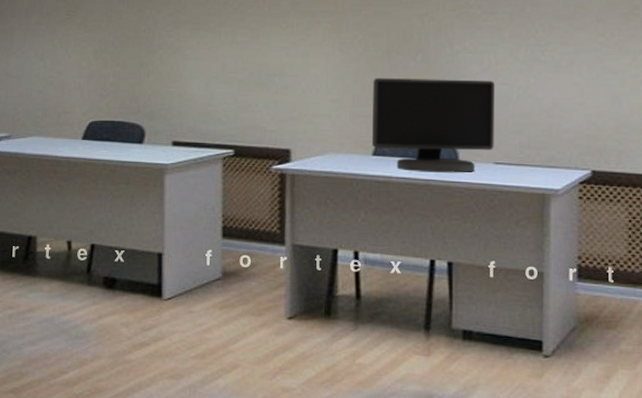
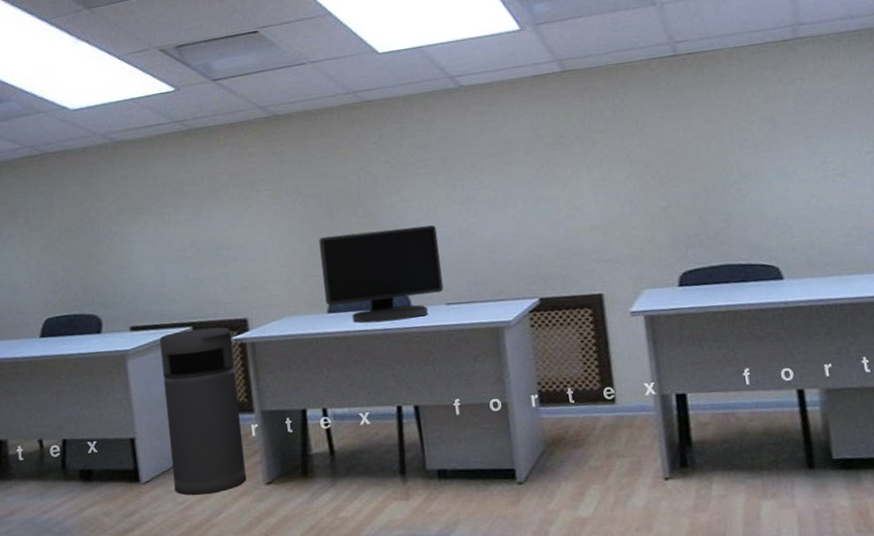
trash bin: none [196,153,272,320] -> present [159,327,247,495]

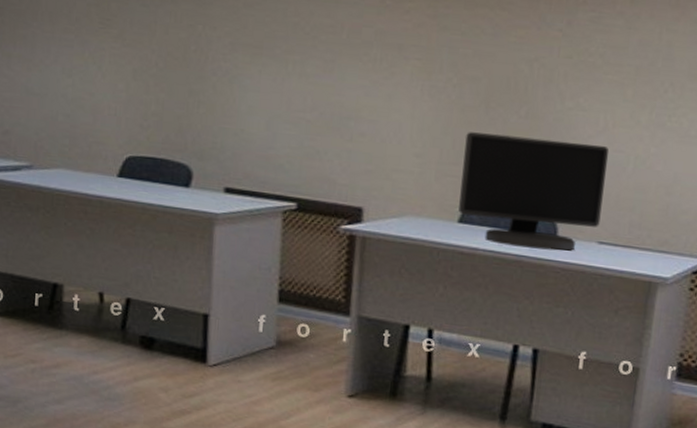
trash bin: present [159,327,247,495] -> none [244,205,341,394]

